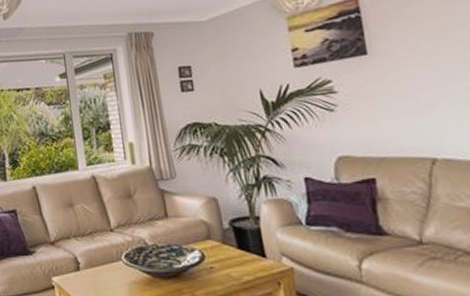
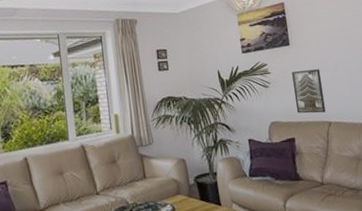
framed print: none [371,85,427,147] -> present [292,69,326,114]

